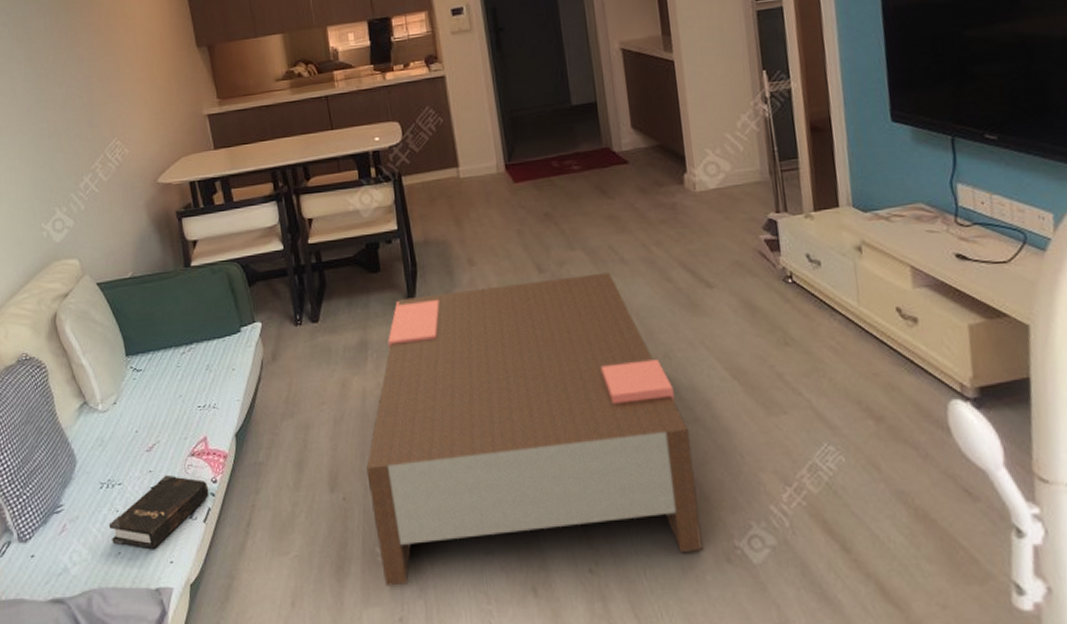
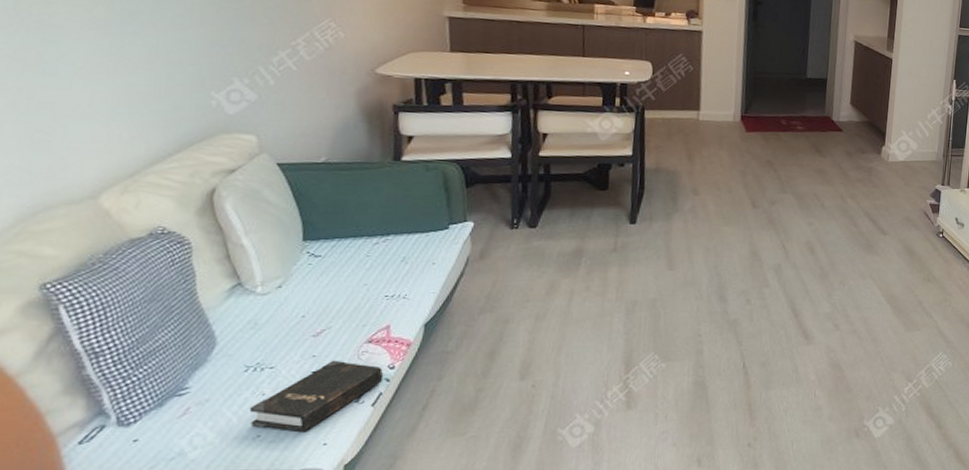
coffee table: present [366,272,703,586] -> none [560,213,848,461]

